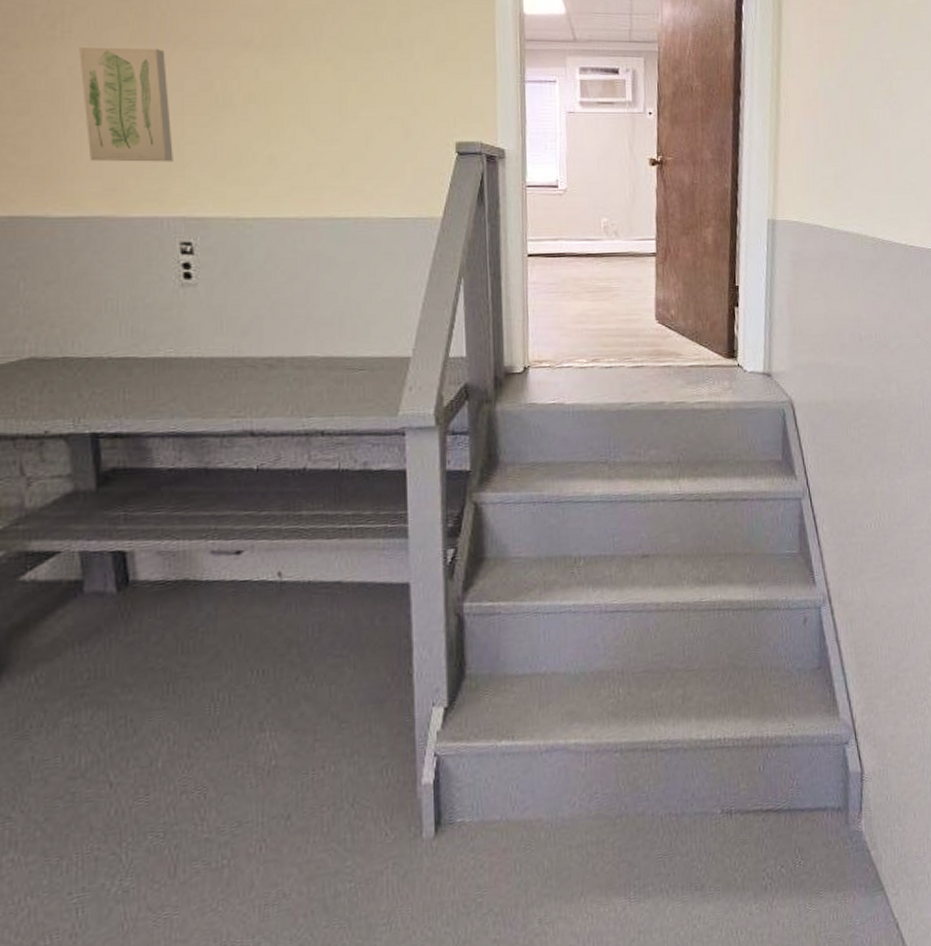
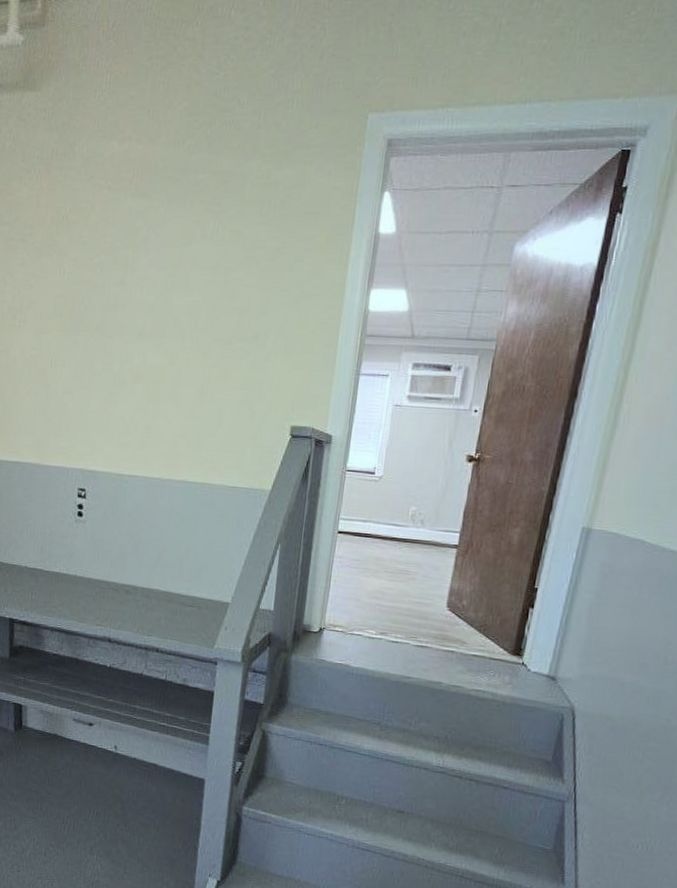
wall art: present [79,46,173,162] -> none [27,333,84,426]

